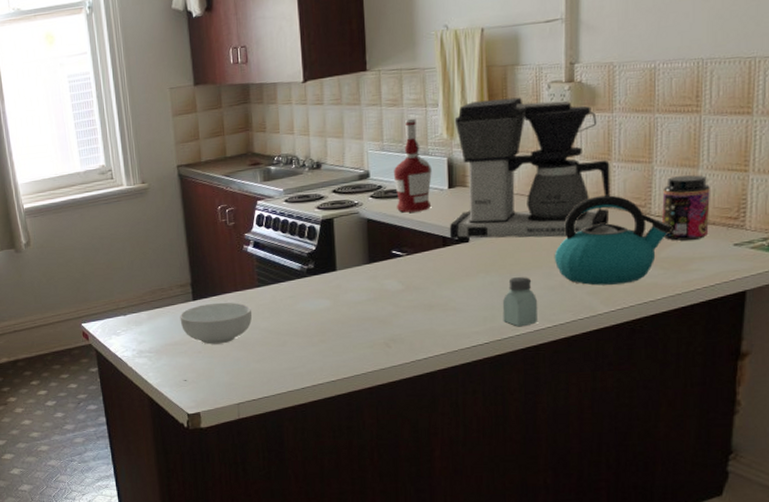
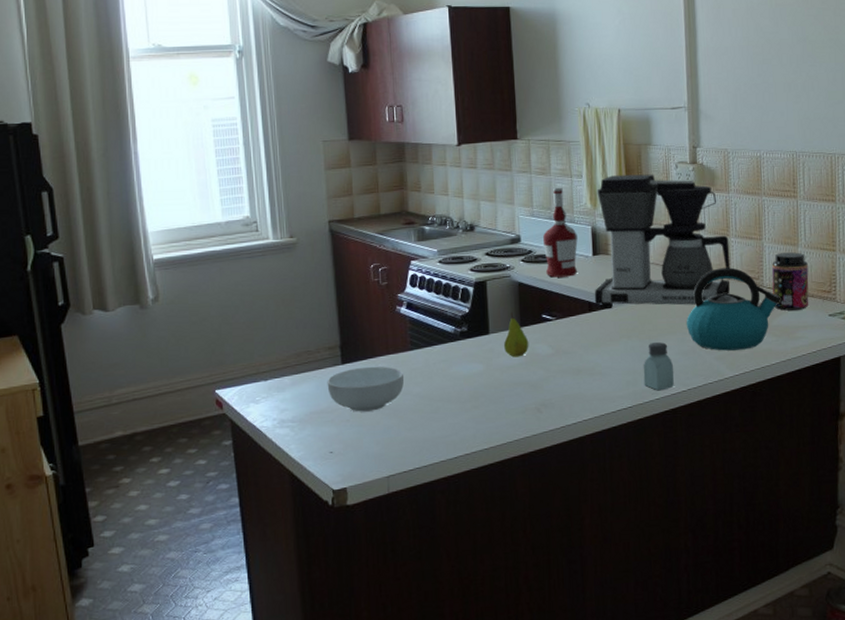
fruit: none [351,249,378,294] -> present [503,312,529,358]

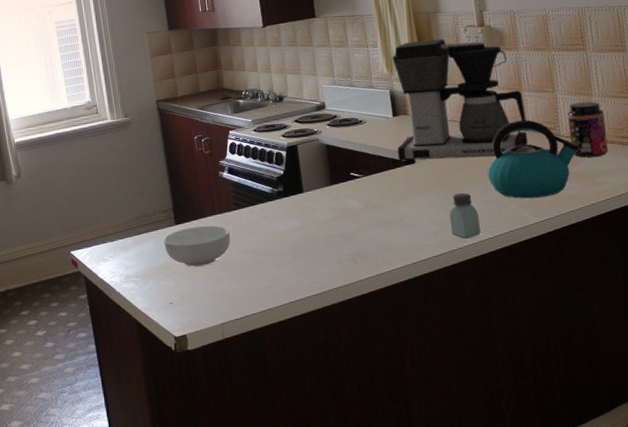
fruit: present [503,312,529,358] -> none [316,172,341,213]
alcohol: present [543,187,578,278] -> none [345,57,380,139]

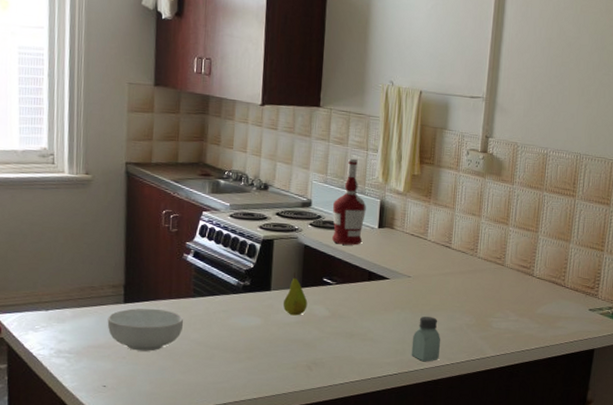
fruit: none [316,172,341,213] -> present [283,272,308,316]
alcohol: none [345,57,380,139] -> present [332,158,366,245]
coffee maker: present [392,39,528,165] -> none [374,154,508,286]
kettle: present [488,120,579,199] -> none [458,254,547,333]
jar: present [567,101,609,158] -> none [541,246,577,302]

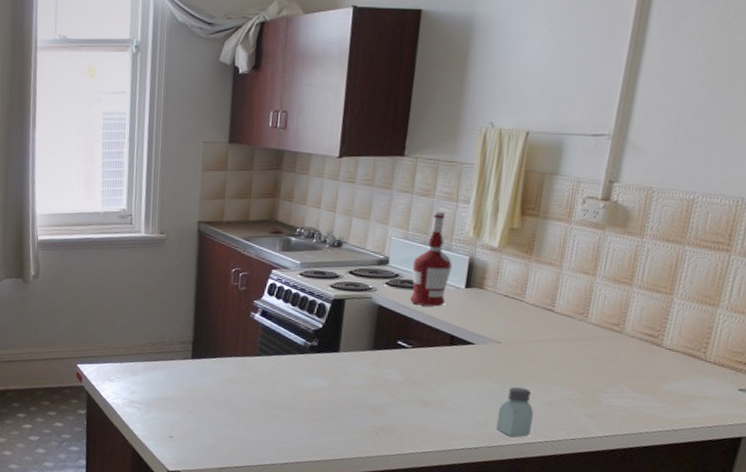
cereal bowl: present [107,308,184,352] -> none [175,364,249,407]
fruit: present [283,272,308,316] -> none [351,334,379,379]

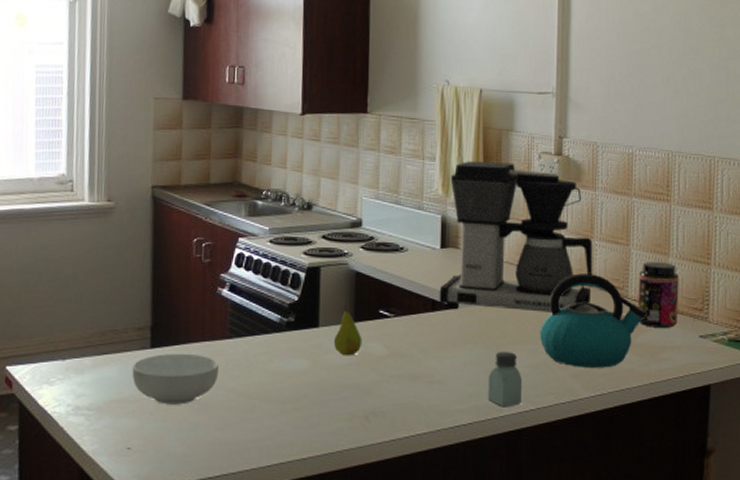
cereal bowl: none [175,364,249,407] -> present [132,353,220,405]
fruit: none [351,334,379,379] -> present [333,304,362,356]
alcohol: present [410,211,452,307] -> none [387,169,425,270]
coffee maker: none [457,204,631,355] -> present [439,161,593,313]
kettle: none [558,319,680,412] -> present [540,273,646,368]
jar: none [671,312,726,379] -> present [638,262,679,328]

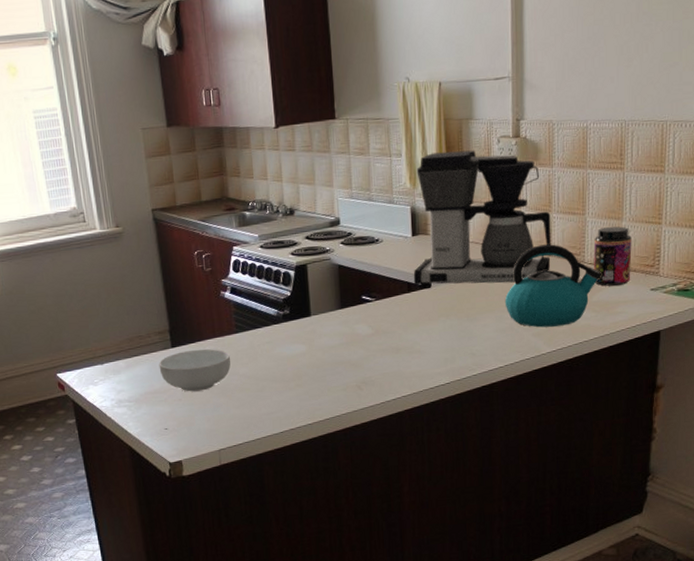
fruit: present [333,304,362,356] -> none [324,294,350,338]
saltshaker: present [488,352,523,407] -> none [461,320,492,367]

